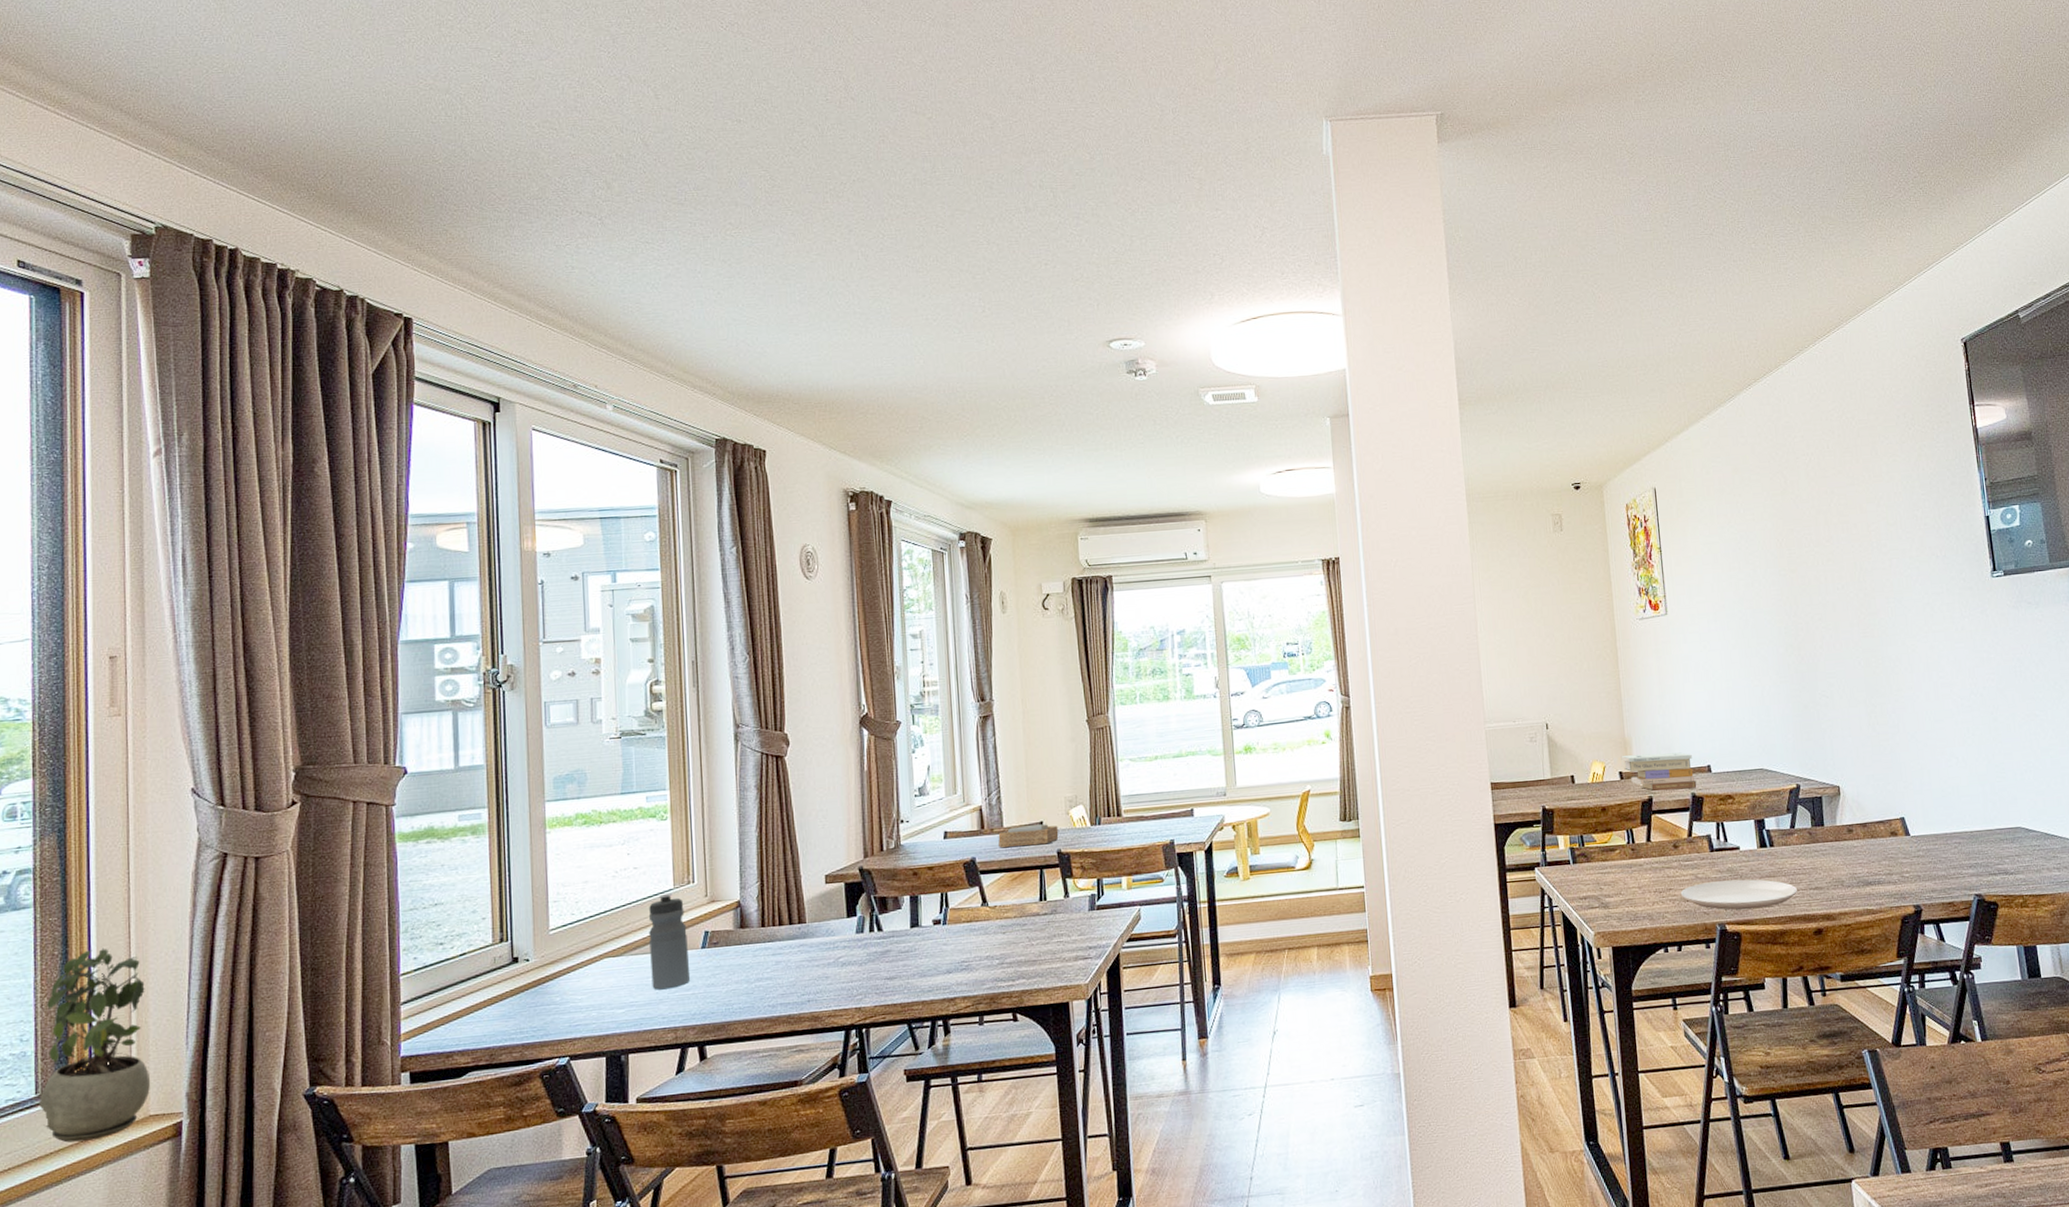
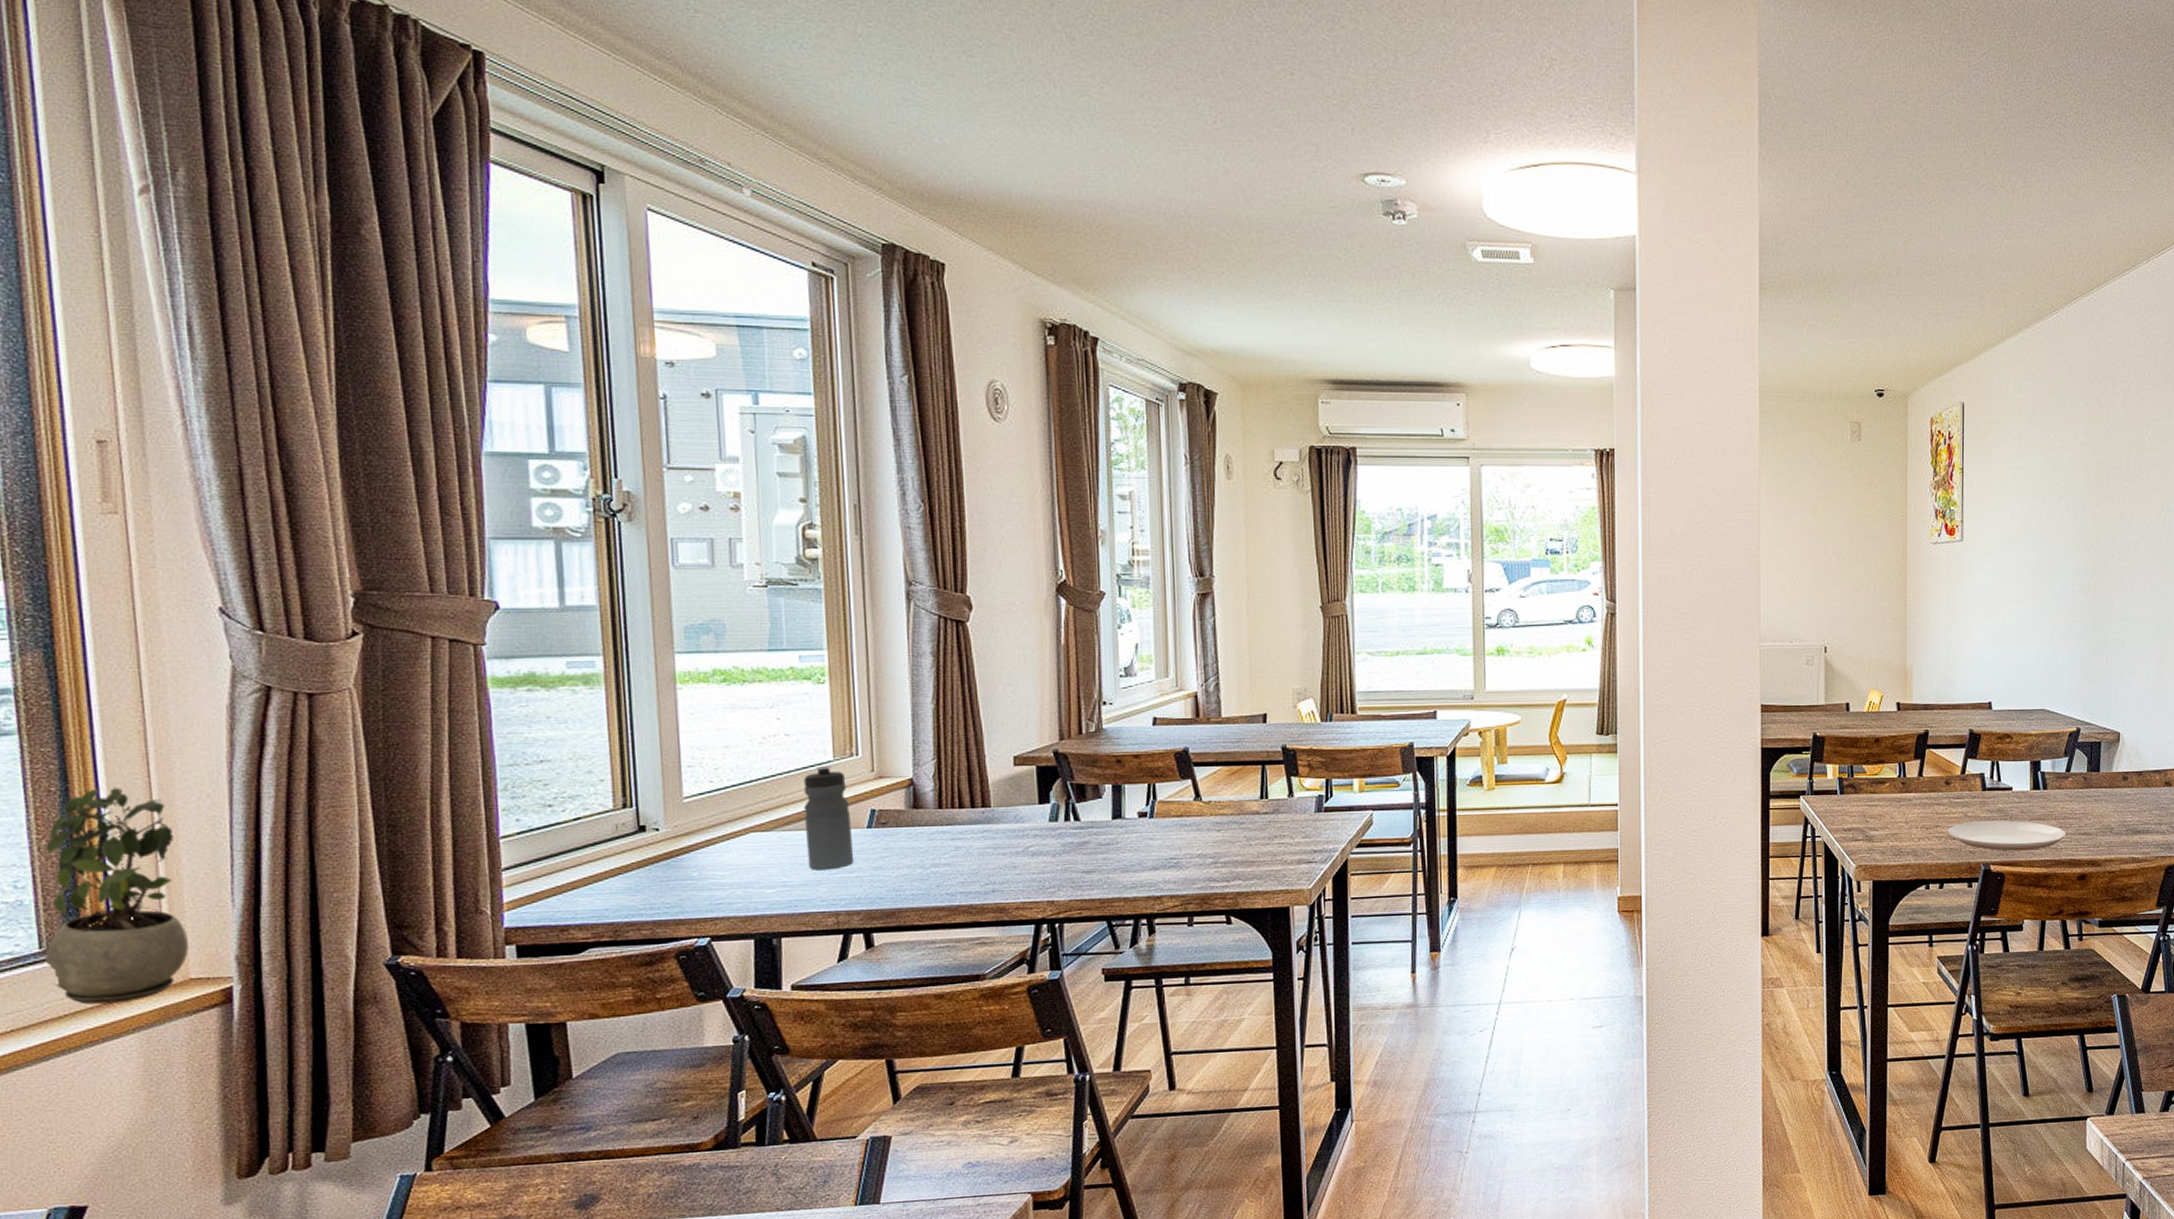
napkin holder: present [998,824,1059,849] -> none [1215,717,1284,740]
books: present [1621,752,1697,791] -> none [1900,685,1976,725]

